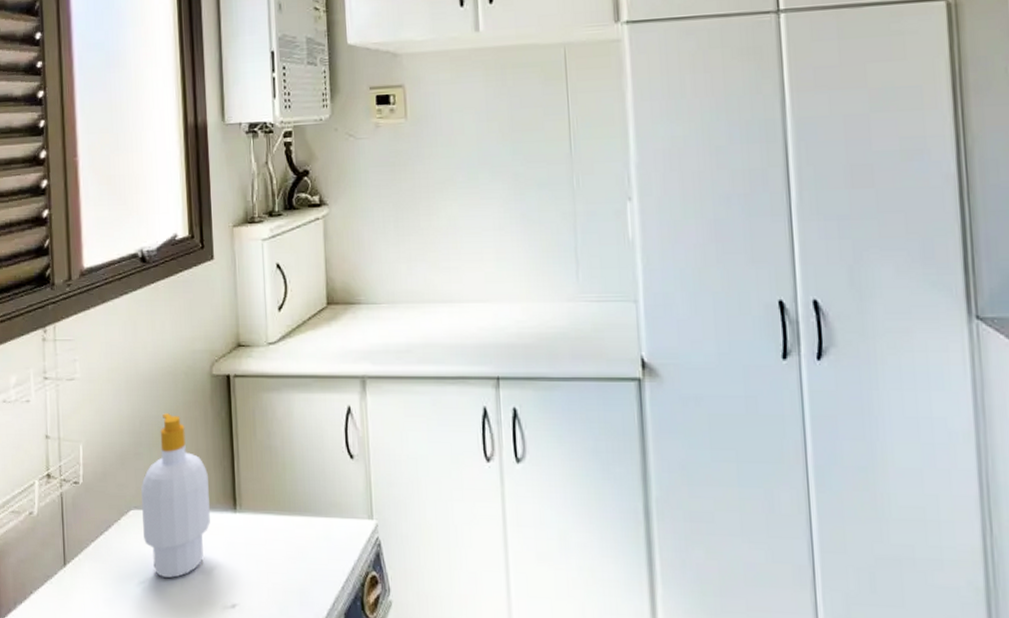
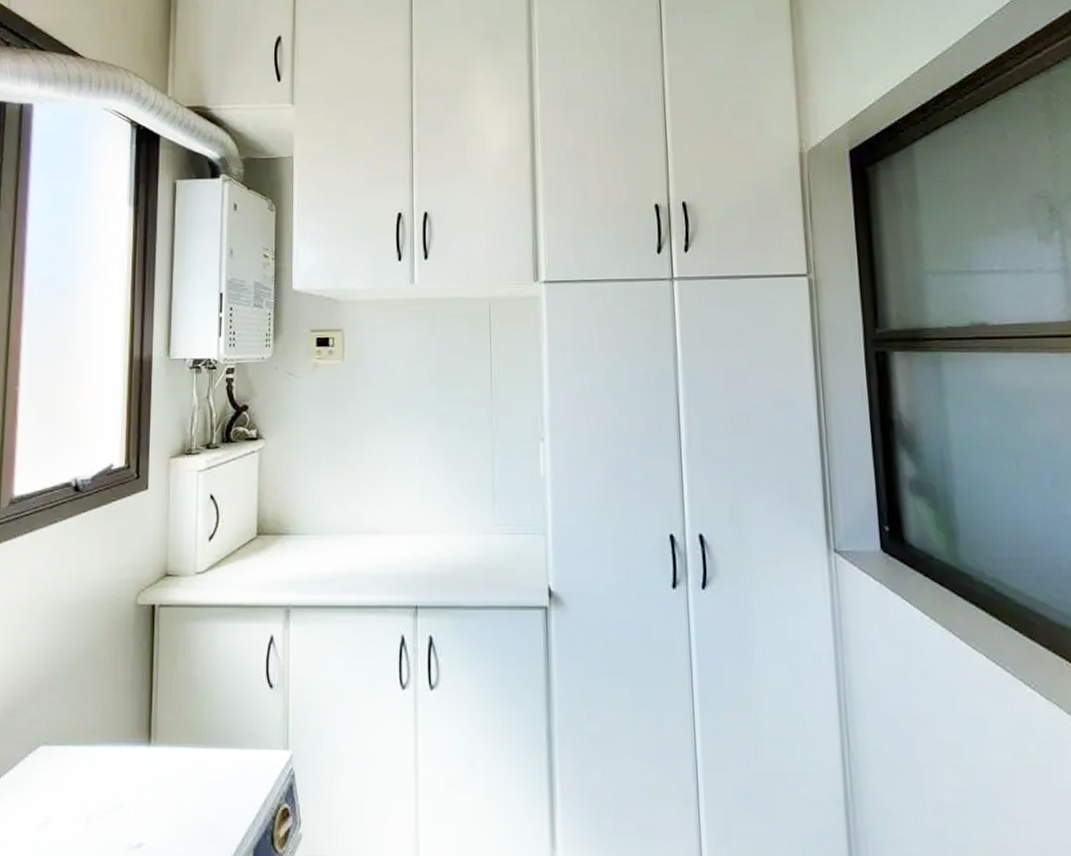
soap bottle: present [141,413,210,578] -> none [51,644,124,818]

